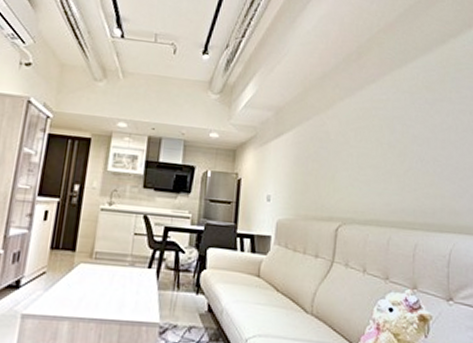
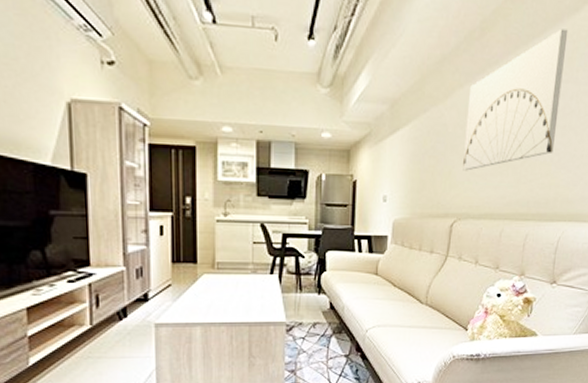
wall art: none [346,56,438,177] -> present [463,28,569,171]

